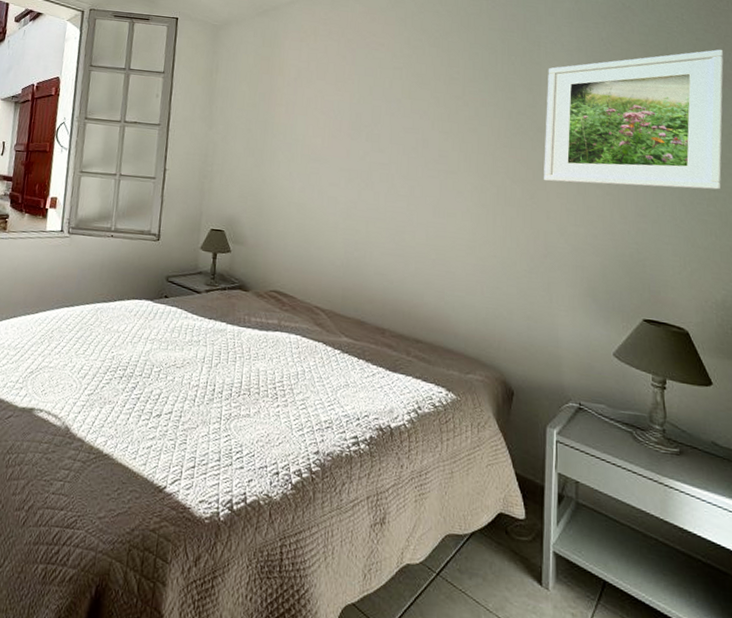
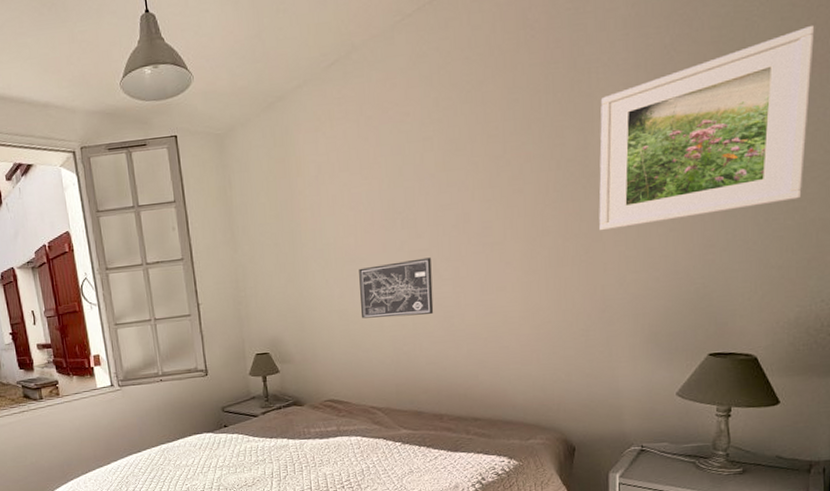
wall art: none [318,168,390,225] -> present [359,257,434,319]

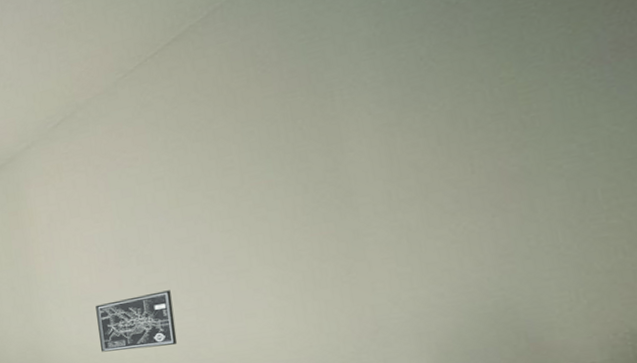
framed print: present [599,24,815,231] -> none [348,9,628,250]

